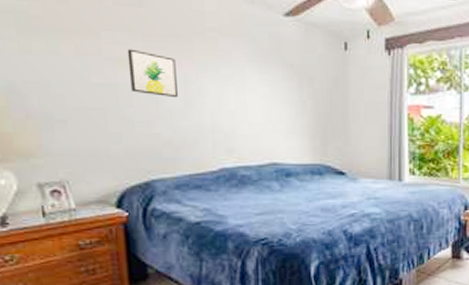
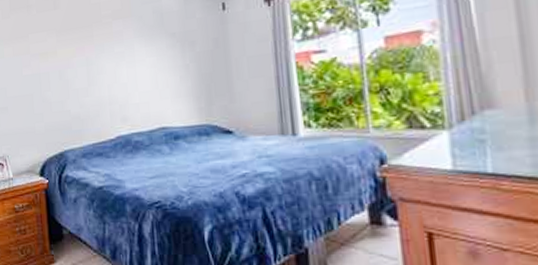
wall art: present [127,48,178,98] -> none [46,44,82,79]

